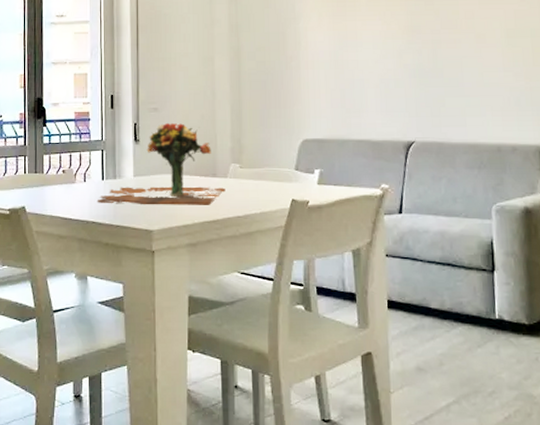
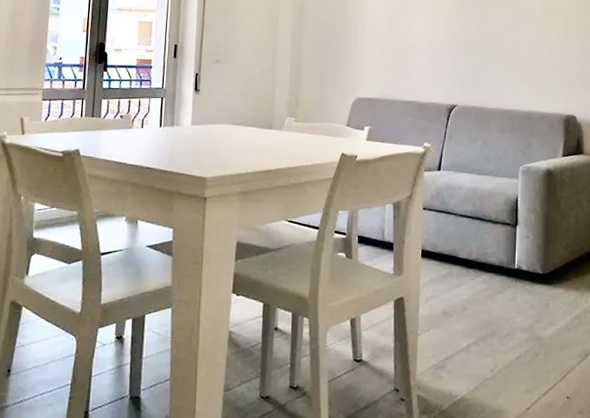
flower arrangement: present [98,122,226,205] -> none [154,74,280,156]

